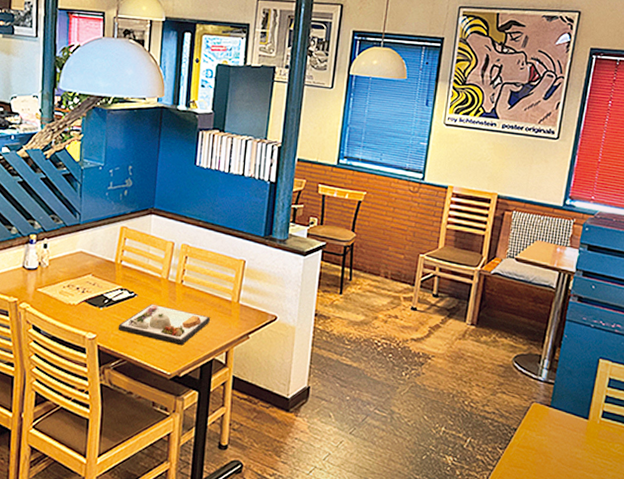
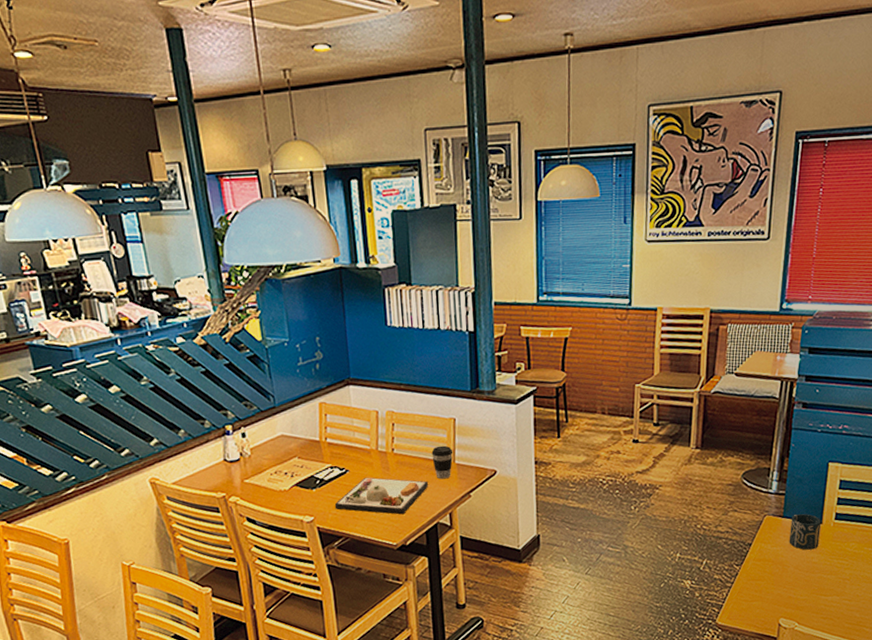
coffee cup: none [217,284,239,317] -> present [431,445,453,479]
cup: none [554,405,588,445] -> present [789,513,821,550]

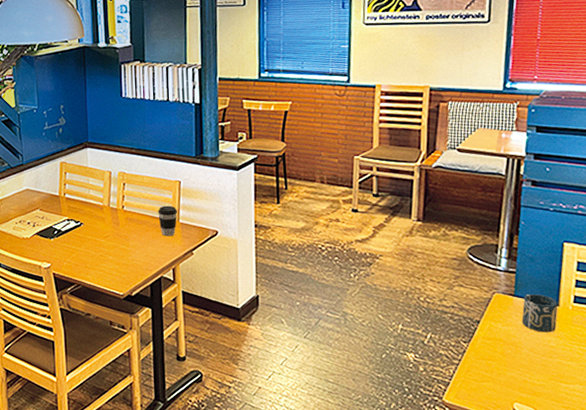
dinner plate: present [334,477,428,515] -> none [69,230,154,267]

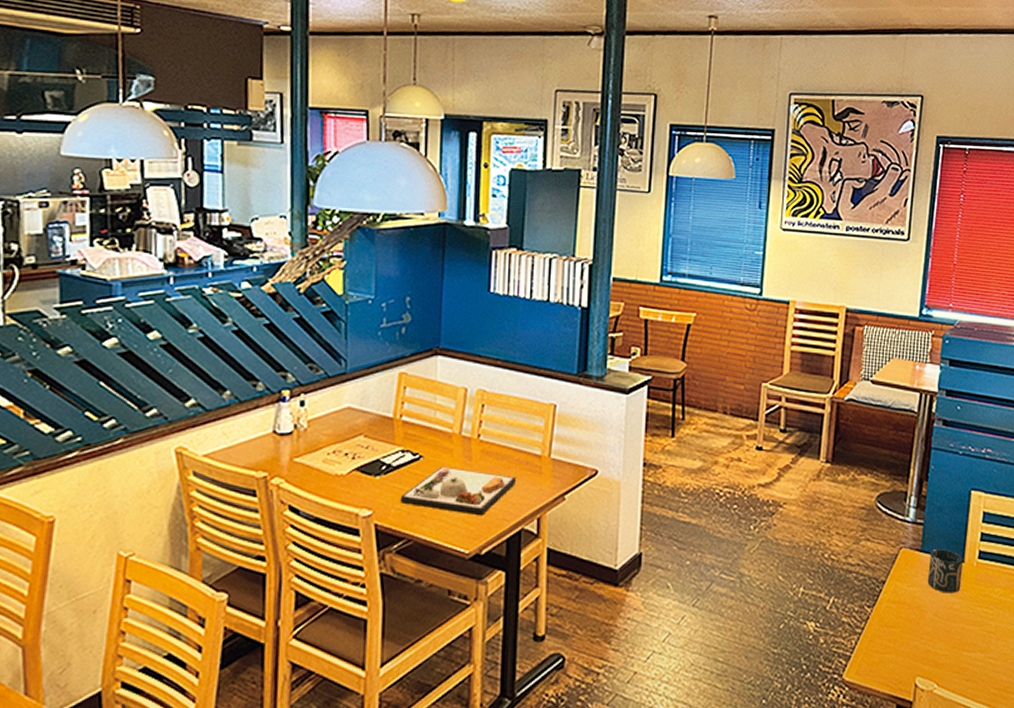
dinner plate: none [69,230,154,267] -> present [400,466,516,516]
coffee cup: present [158,205,178,236] -> none [524,435,550,476]

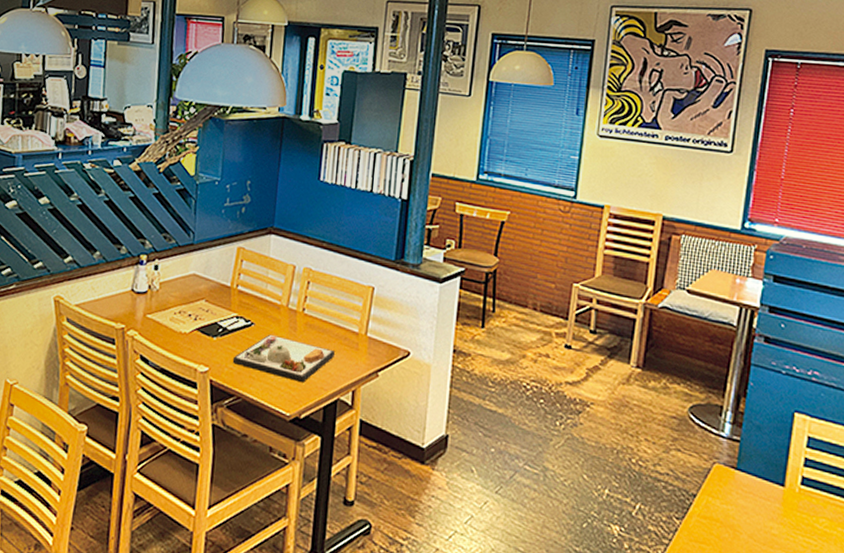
cup: present [927,548,963,593] -> none [742,468,784,518]

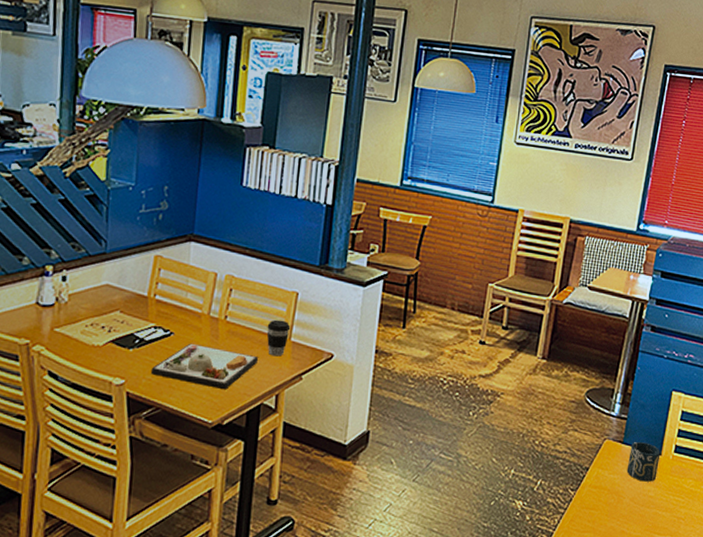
coffee cup: none [343,314,367,352] -> present [266,319,291,357]
cup: none [742,468,784,518] -> present [627,441,661,482]

